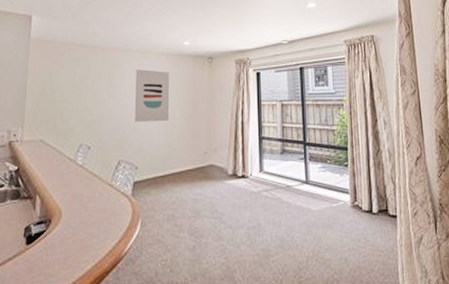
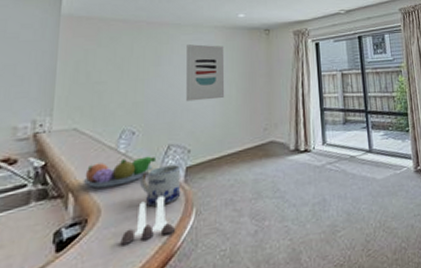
fruit bowl: none [47,169,109,194] -> present [83,156,157,189]
salt and pepper shaker set: none [77,206,123,245] -> present [120,195,175,245]
mug: none [93,178,129,214] -> present [139,164,181,207]

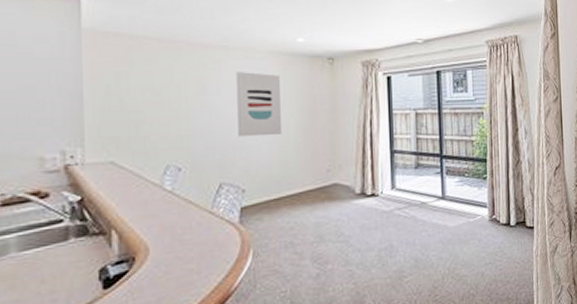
fruit bowl: present [83,156,157,189] -> none [126,194,208,226]
salt and pepper shaker set: present [120,195,175,245] -> none [173,236,231,284]
mug: present [139,164,181,207] -> none [189,204,236,247]

